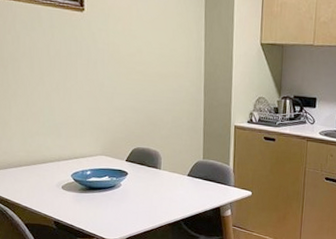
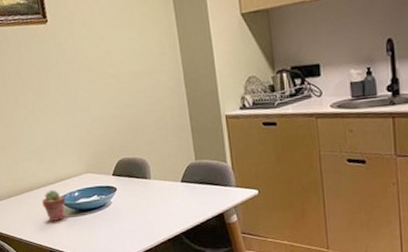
potted succulent: none [53,165,77,195] -> present [42,189,66,221]

